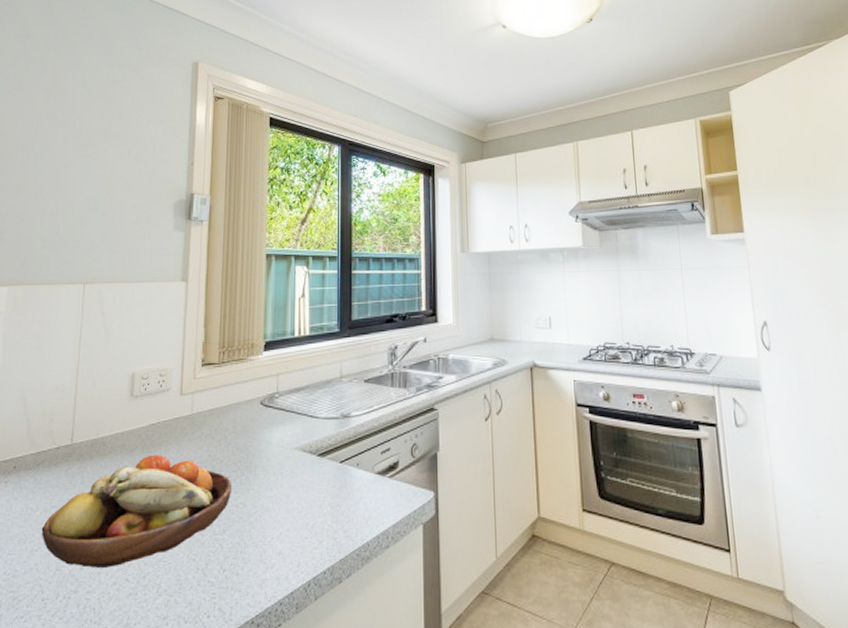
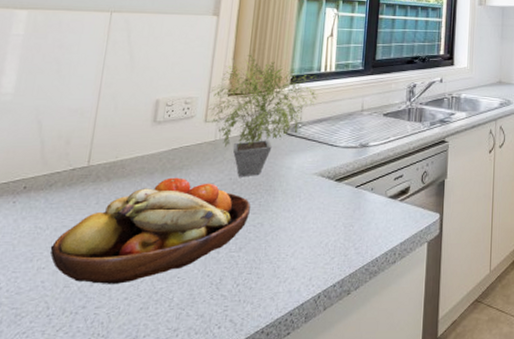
potted plant: none [183,320,294,454] -> present [208,54,319,177]

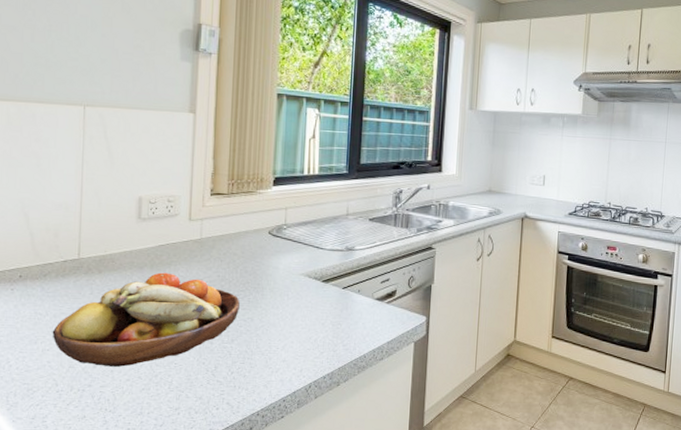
potted plant: present [208,54,319,177] -> none [191,154,302,275]

